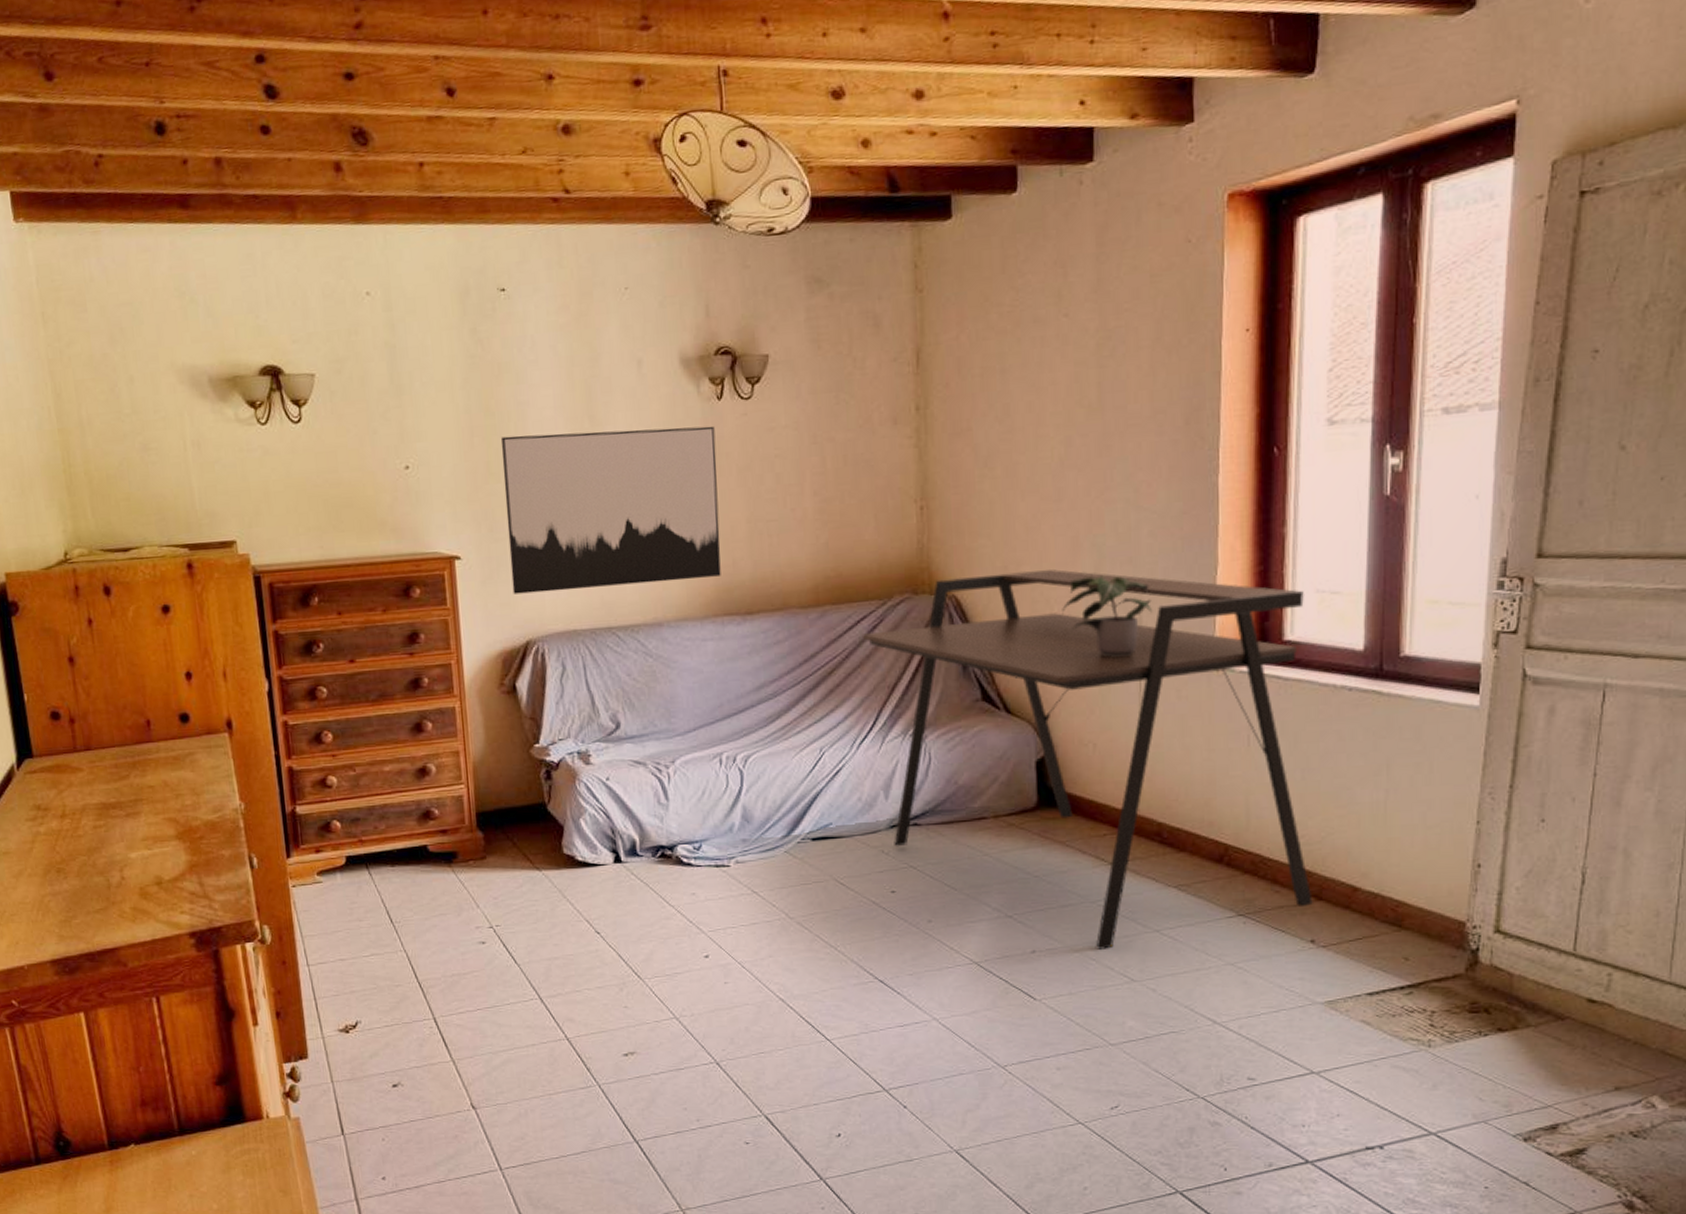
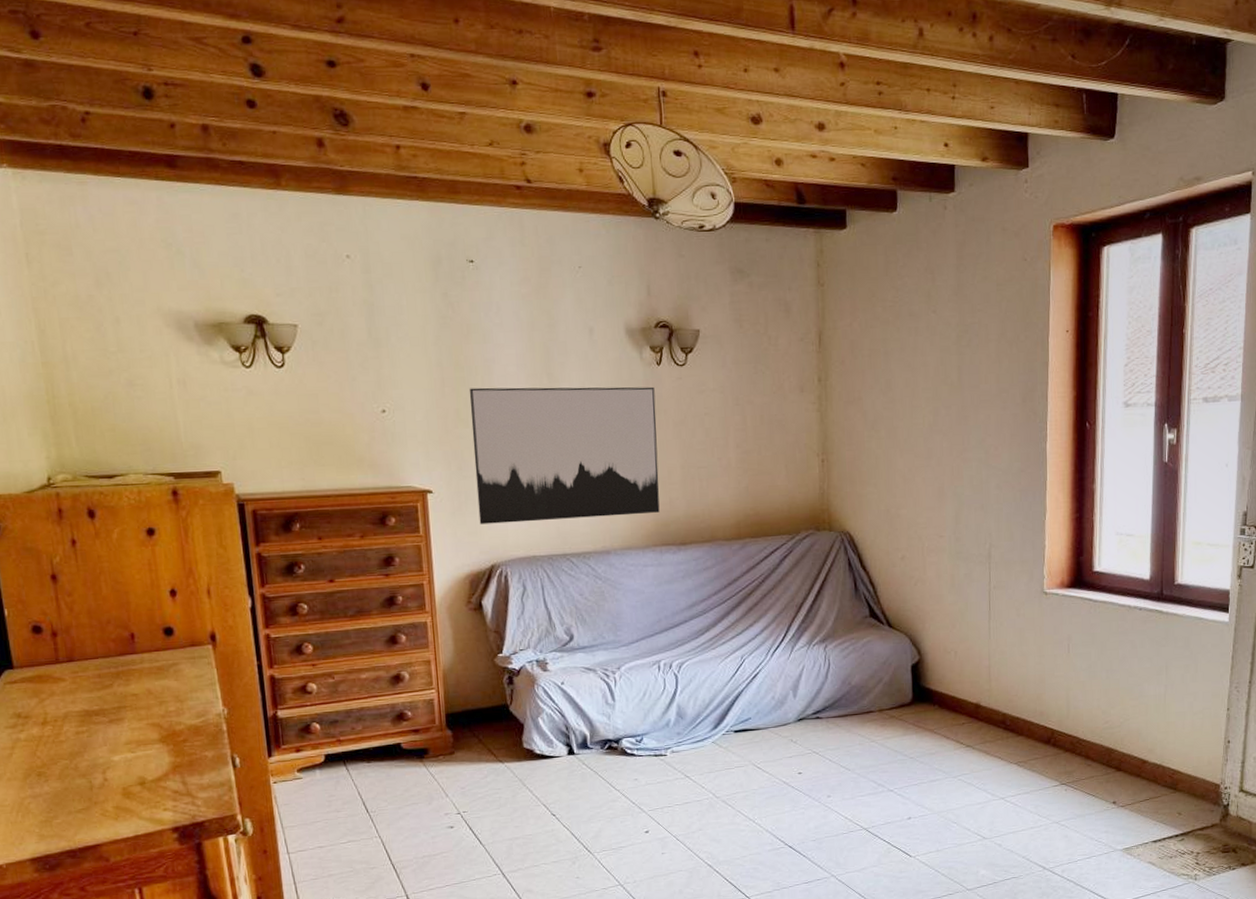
desk: present [863,569,1313,950] -> none [776,513,1115,815]
potted plant: present [1062,575,1152,657] -> none [931,518,998,583]

